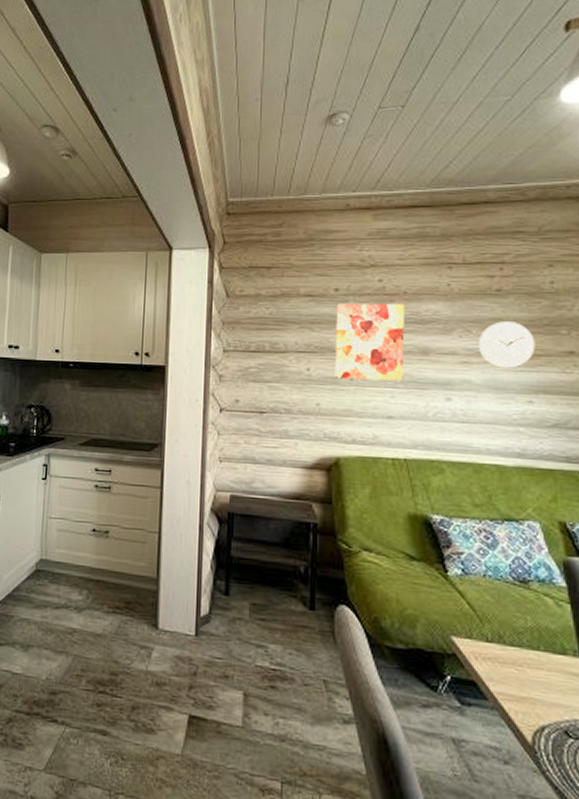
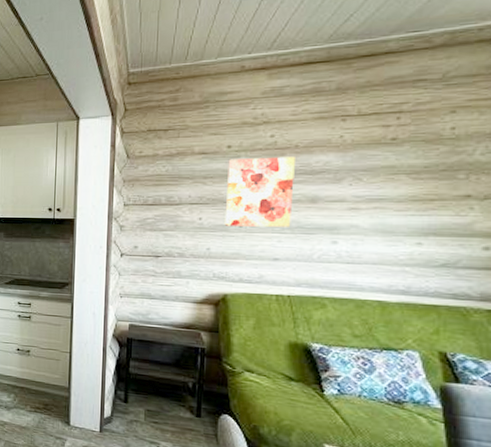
wall clock: present [479,321,535,370] -> none [369,169,429,214]

